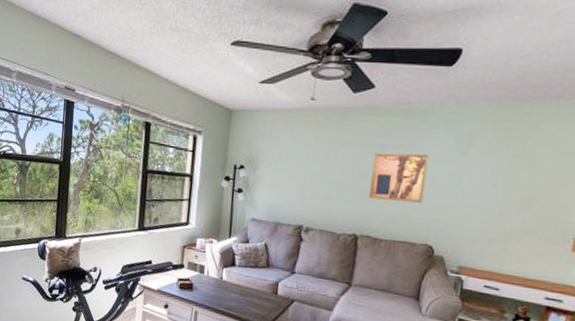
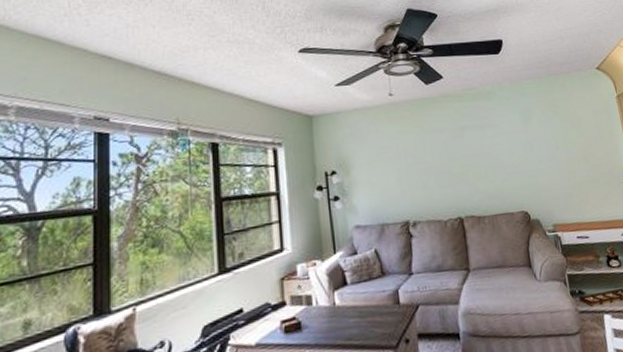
wall art: present [369,153,429,203] -> none [458,129,509,179]

